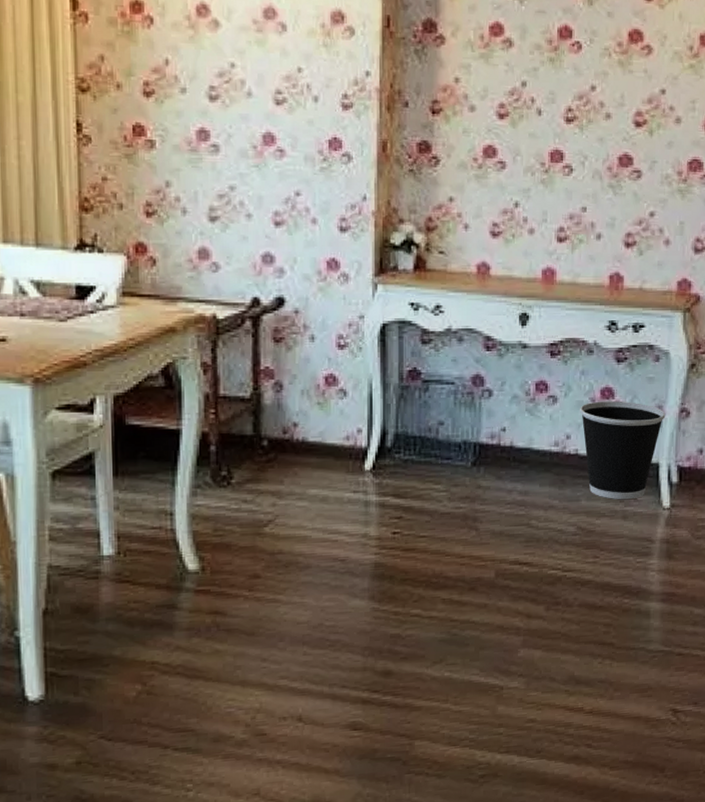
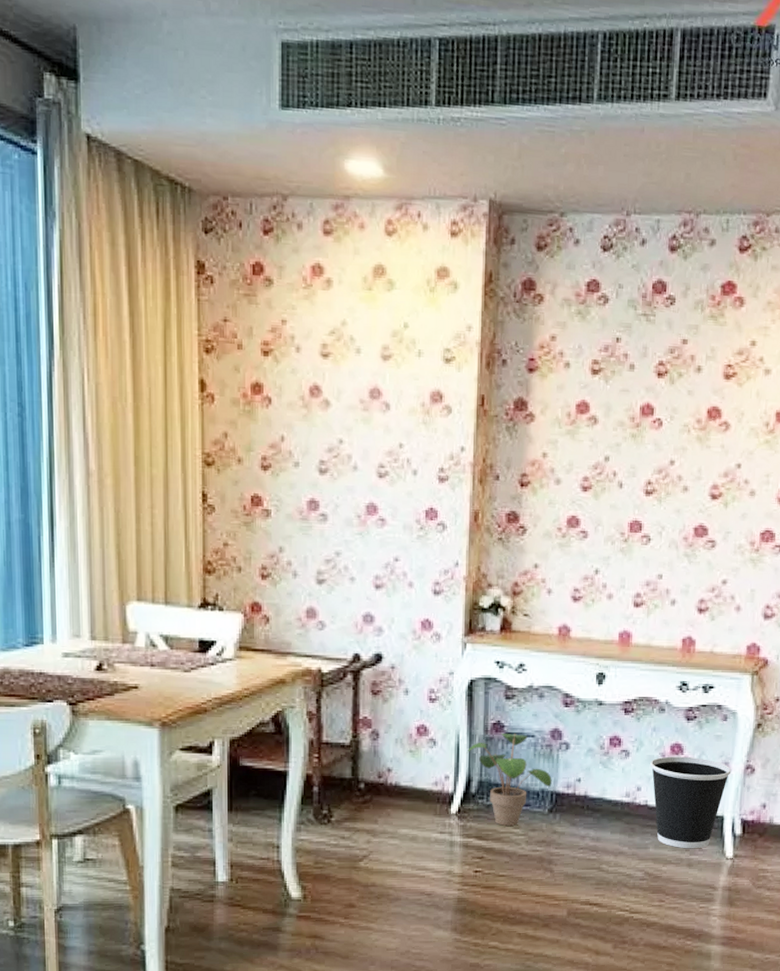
potted plant: none [380,381,475,482] -> present [466,734,552,826]

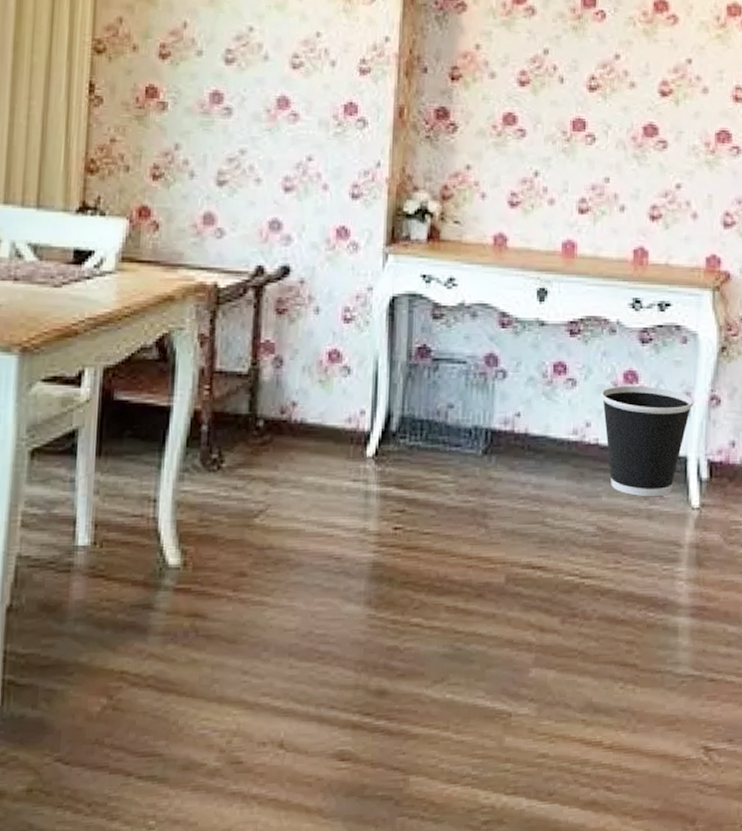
potted plant: present [466,734,552,826] -> none [386,360,487,471]

